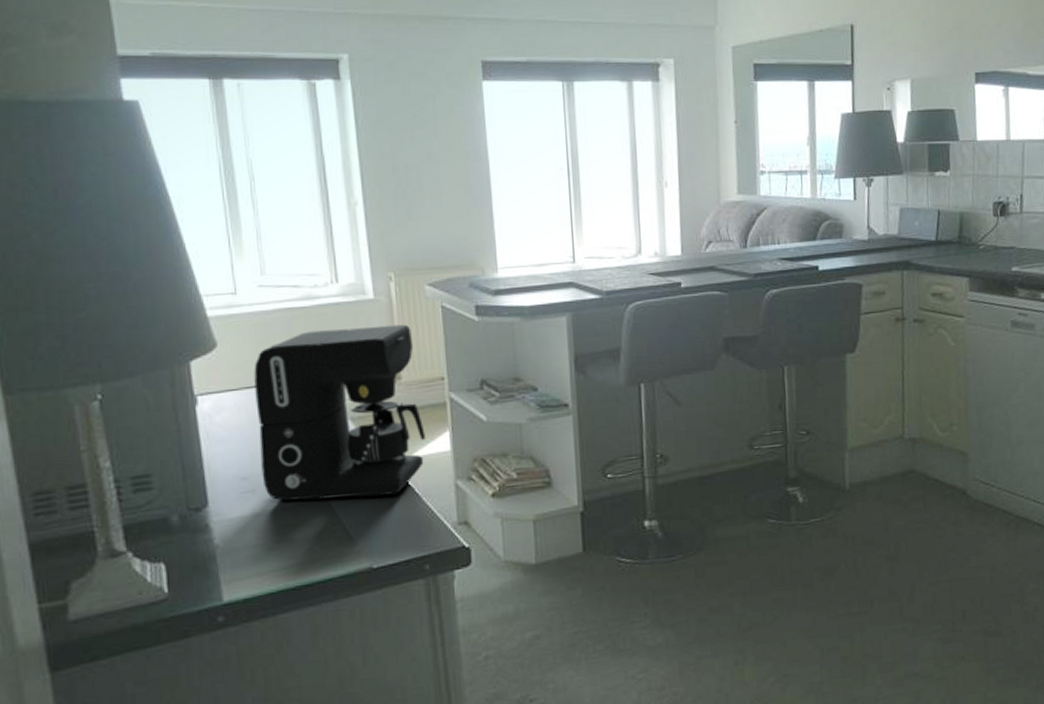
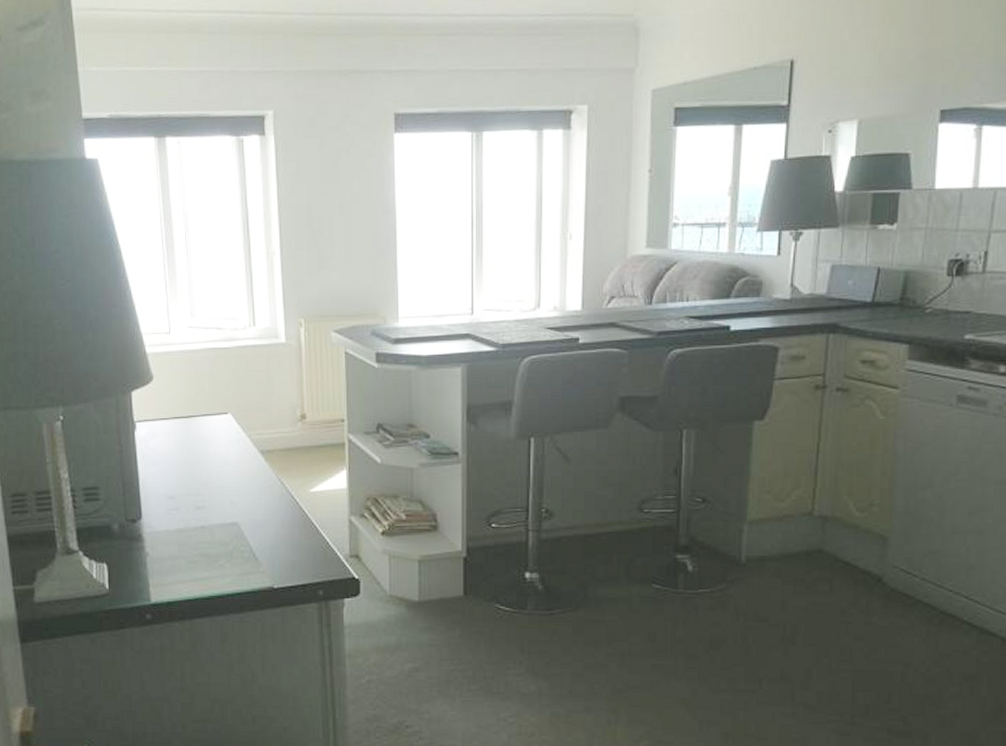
coffee maker: present [254,324,426,501] -> none [182,367,325,524]

